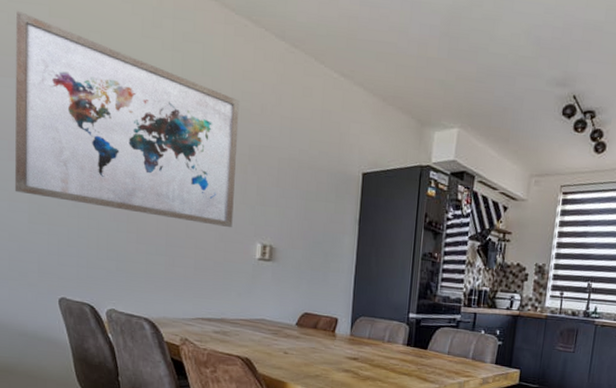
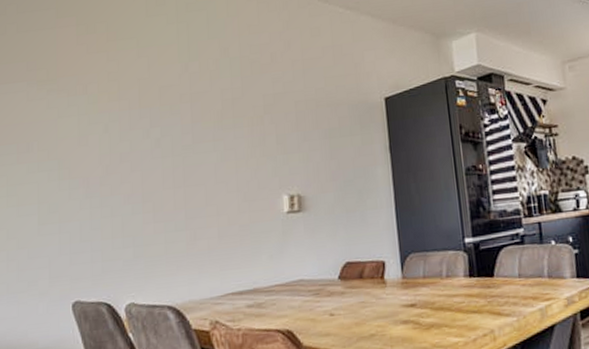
wall art: present [14,10,240,228] -> none [23,19,255,195]

